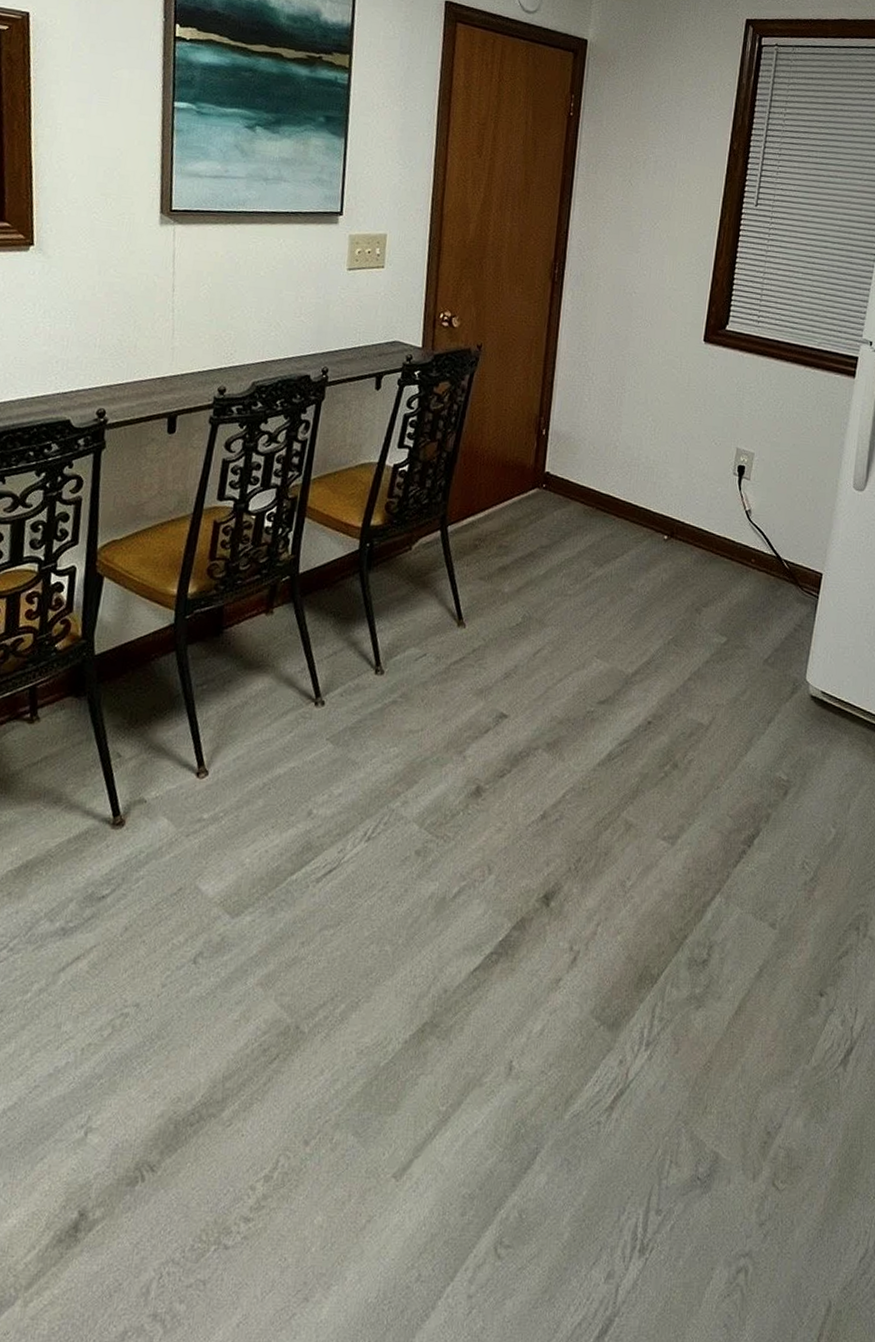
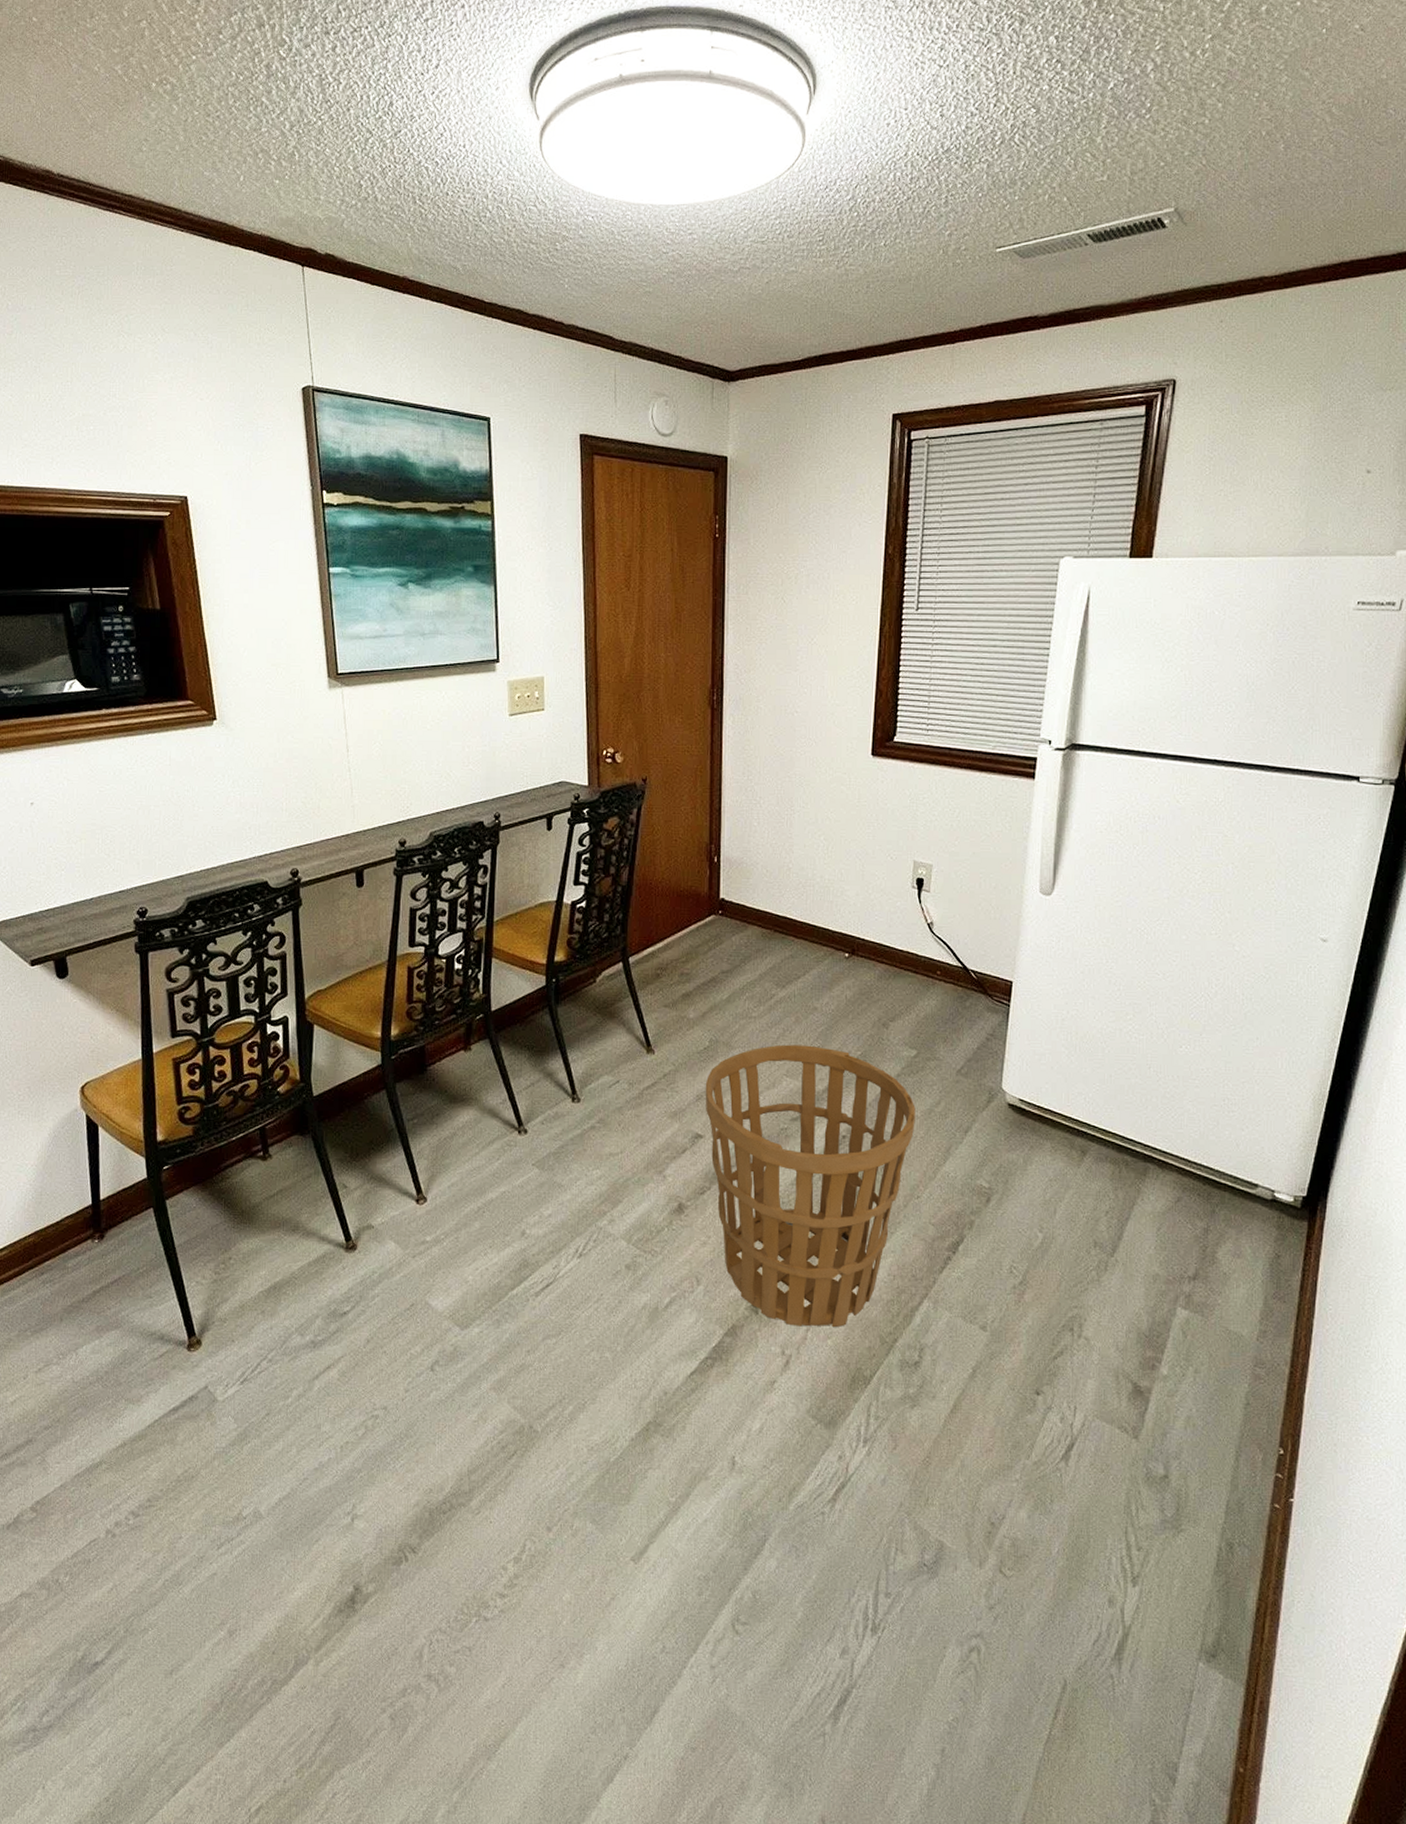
basket: none [513,625,722,923] -> present [705,1044,915,1328]

